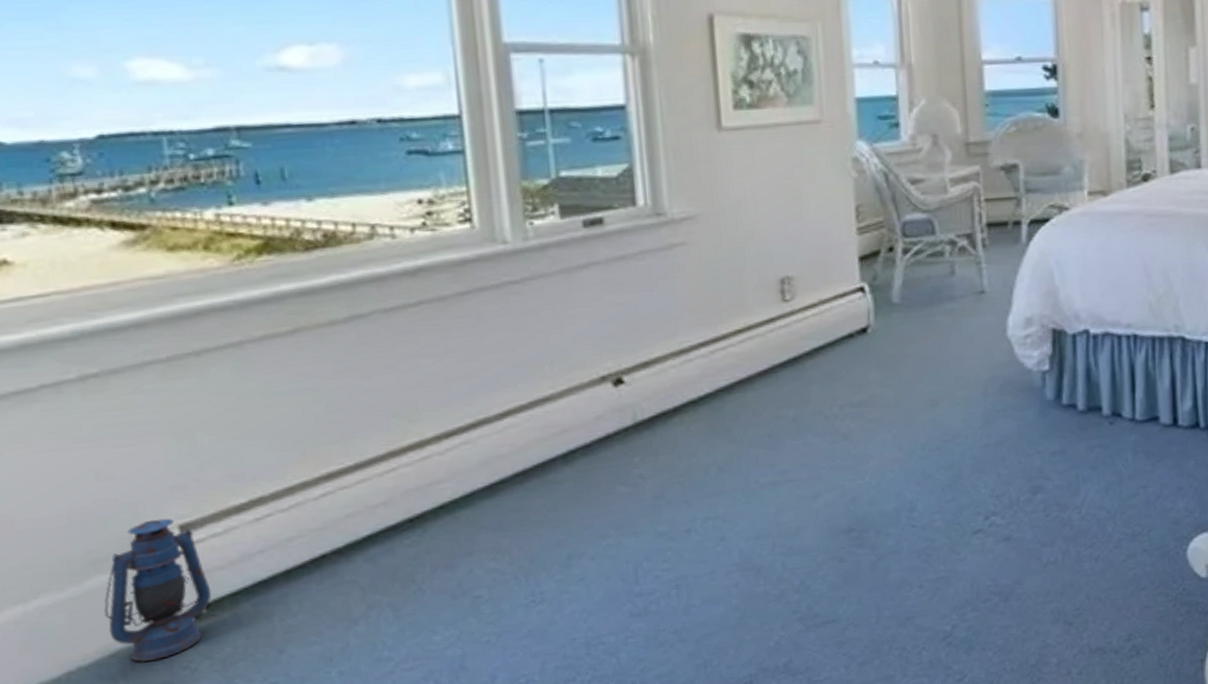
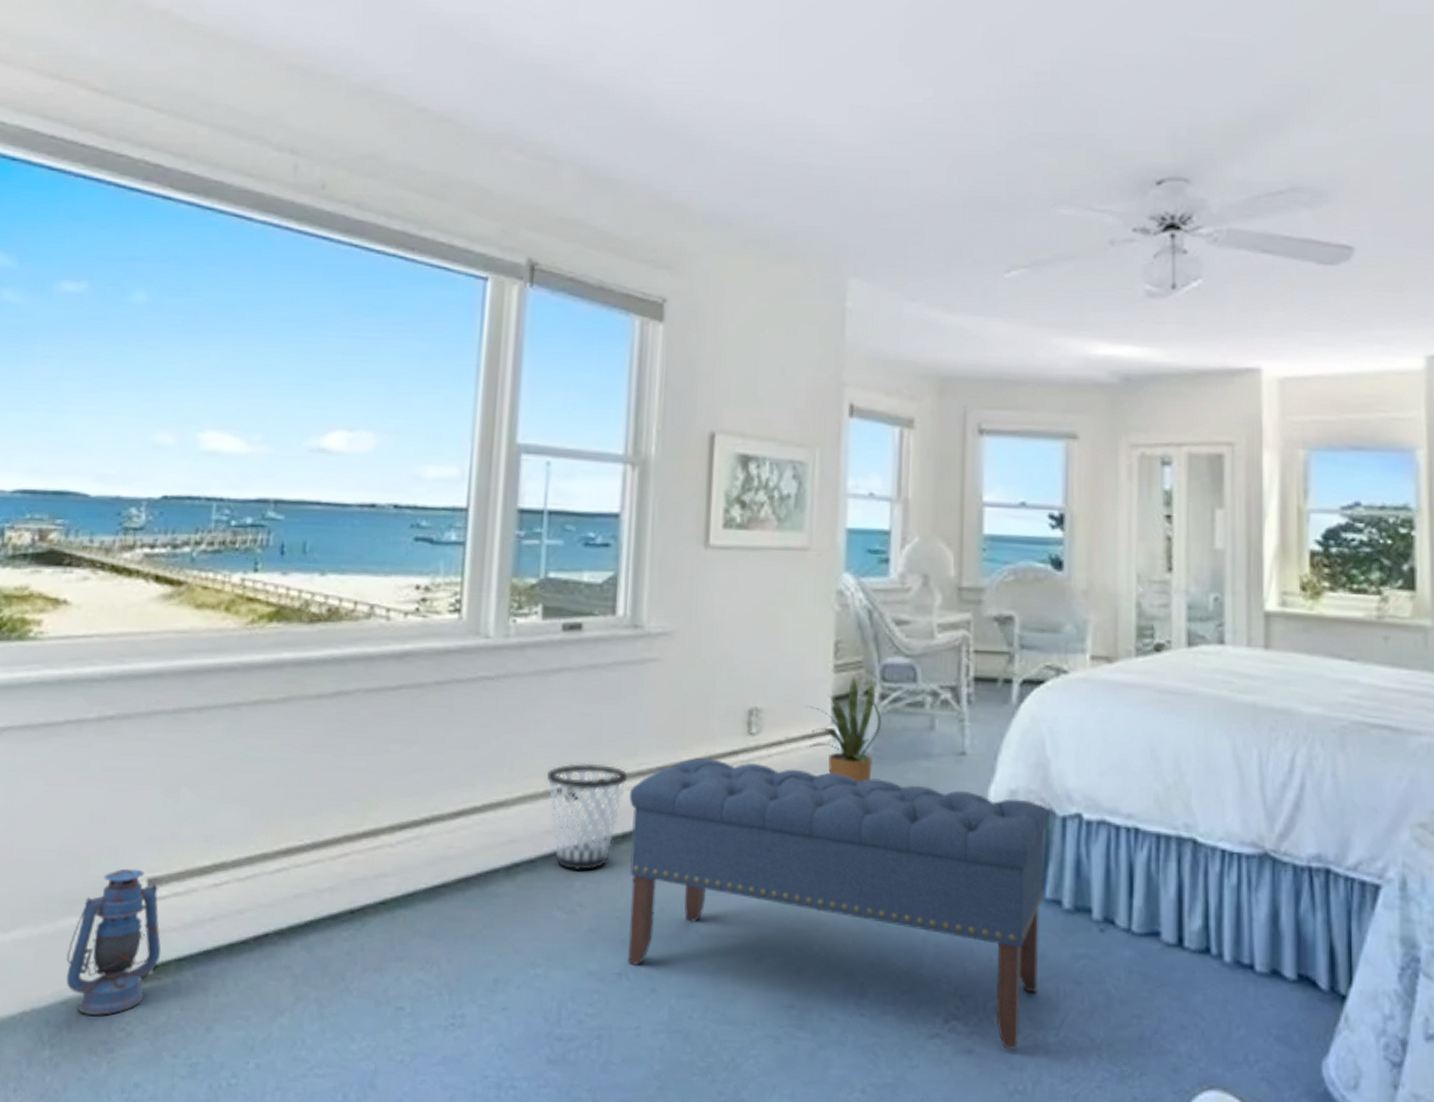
wastebasket: none [589,347,672,449] -> present [546,762,629,872]
bench: none [674,324,1062,531] -> present [628,757,1048,1050]
house plant: none [834,237,907,330] -> present [805,677,882,782]

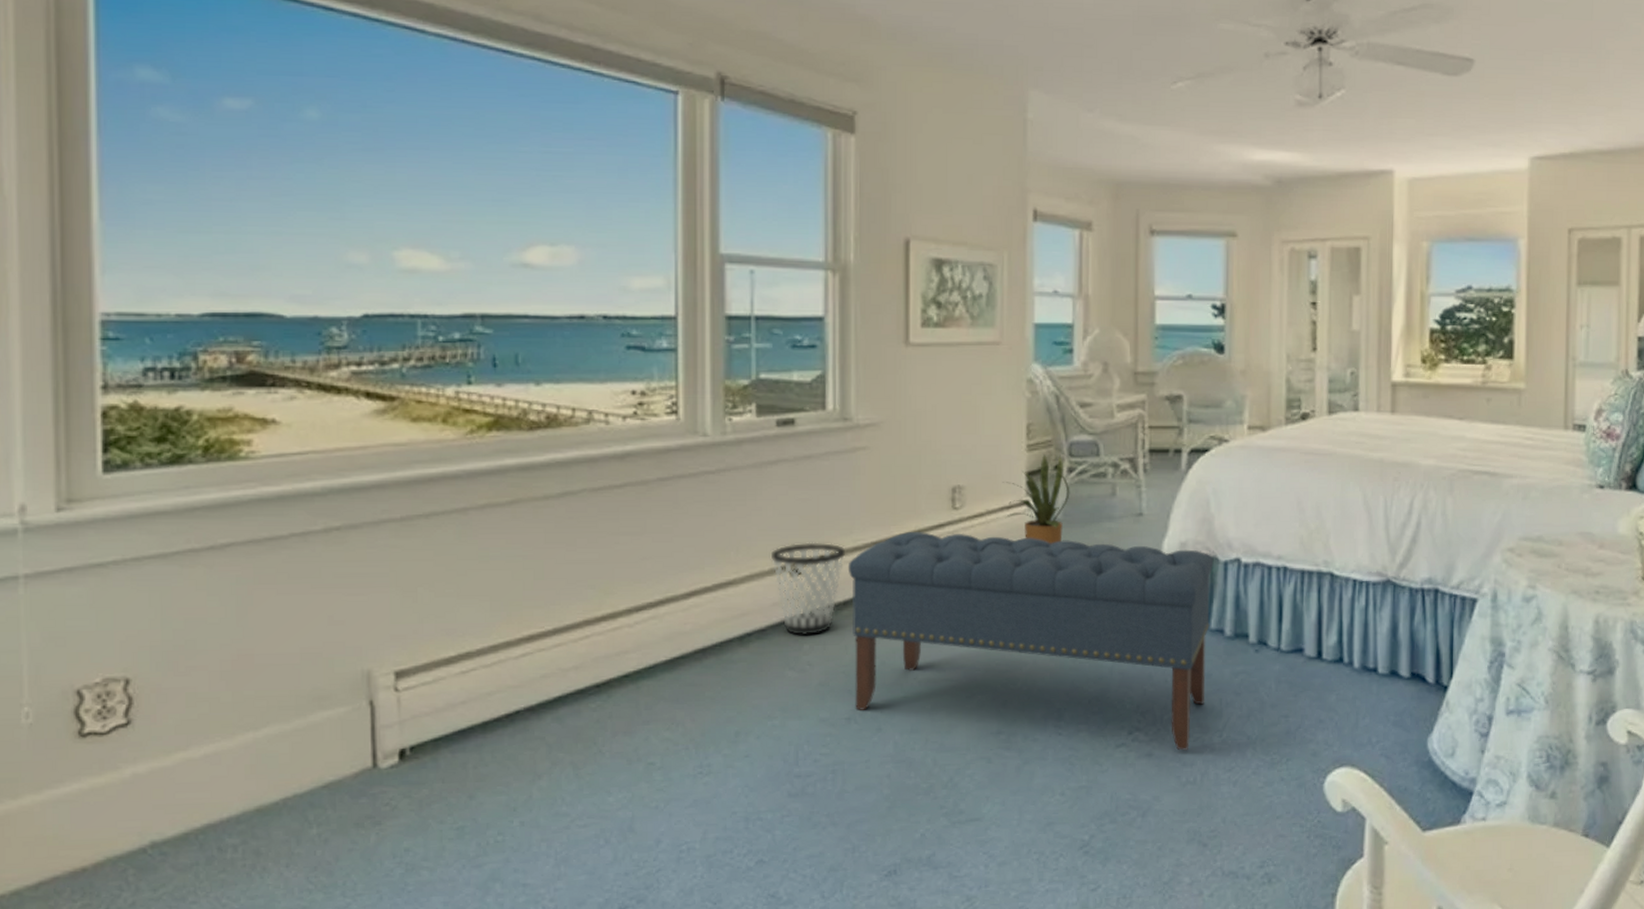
lantern: present [66,868,162,1016] -> none [323,664,417,795]

